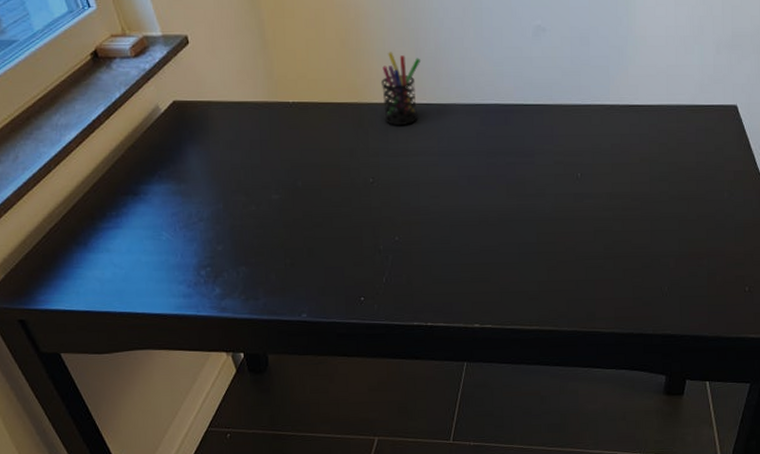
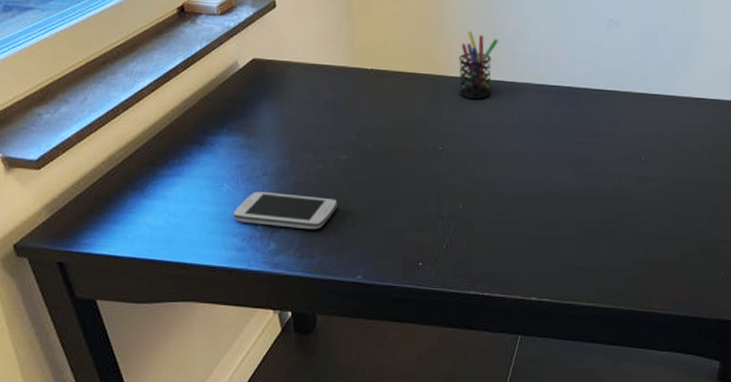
smartphone: none [176,237,275,273] -> present [233,191,338,230]

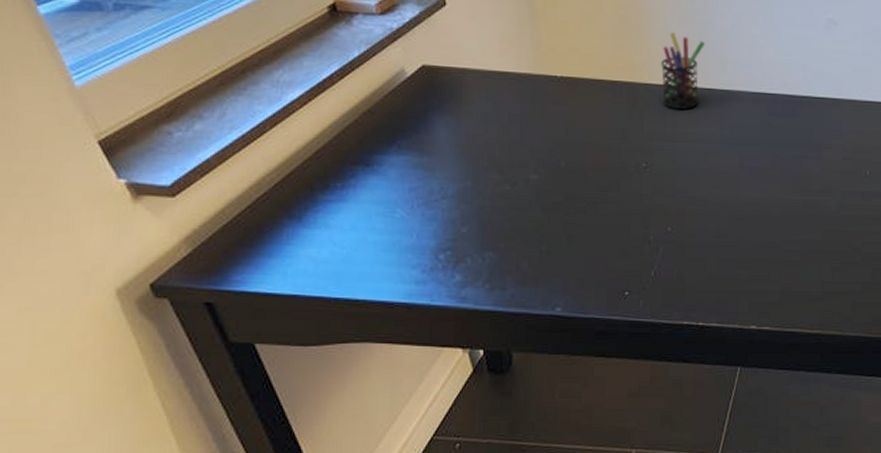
smartphone: present [233,191,338,230] -> none [410,217,530,259]

